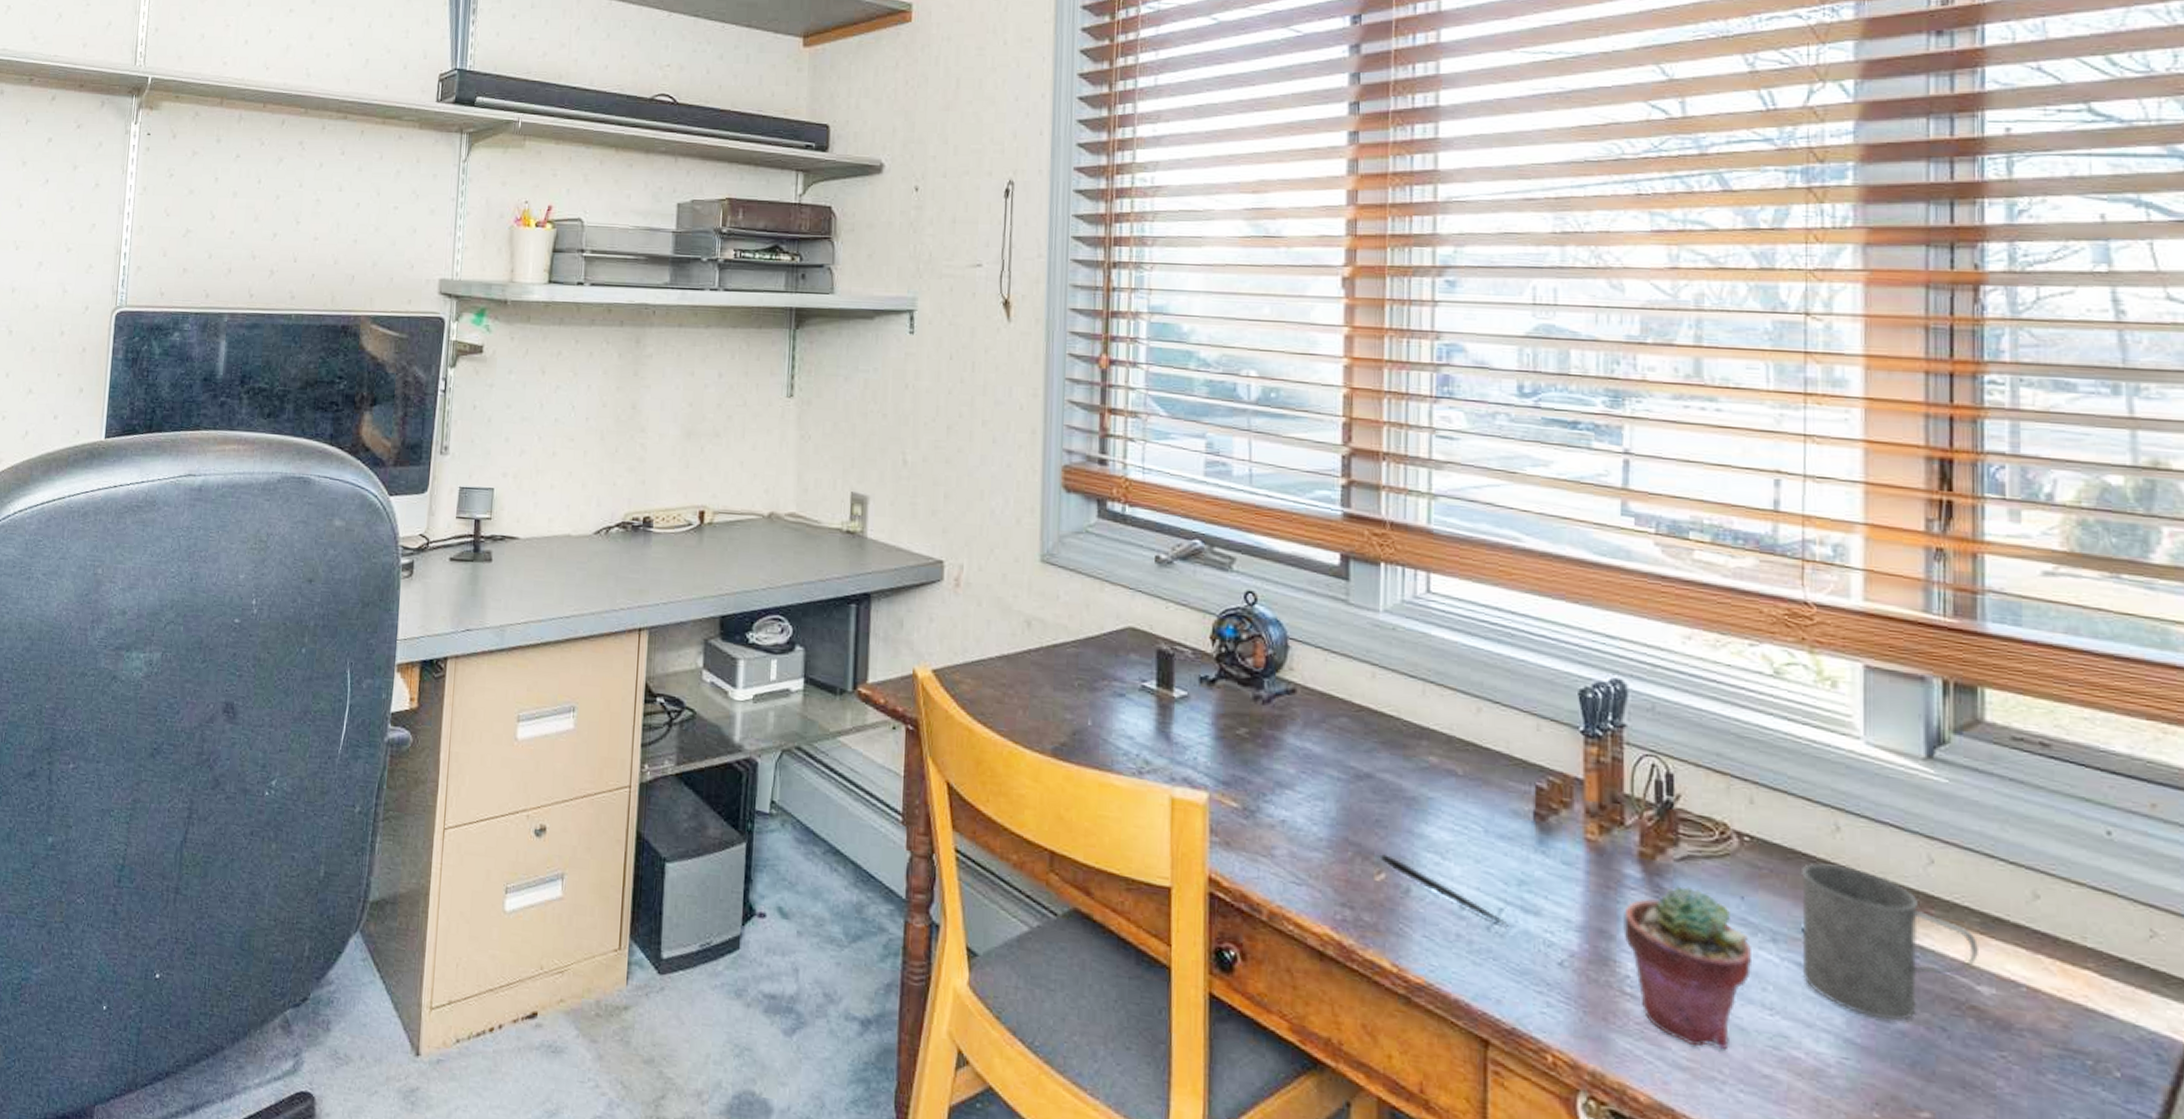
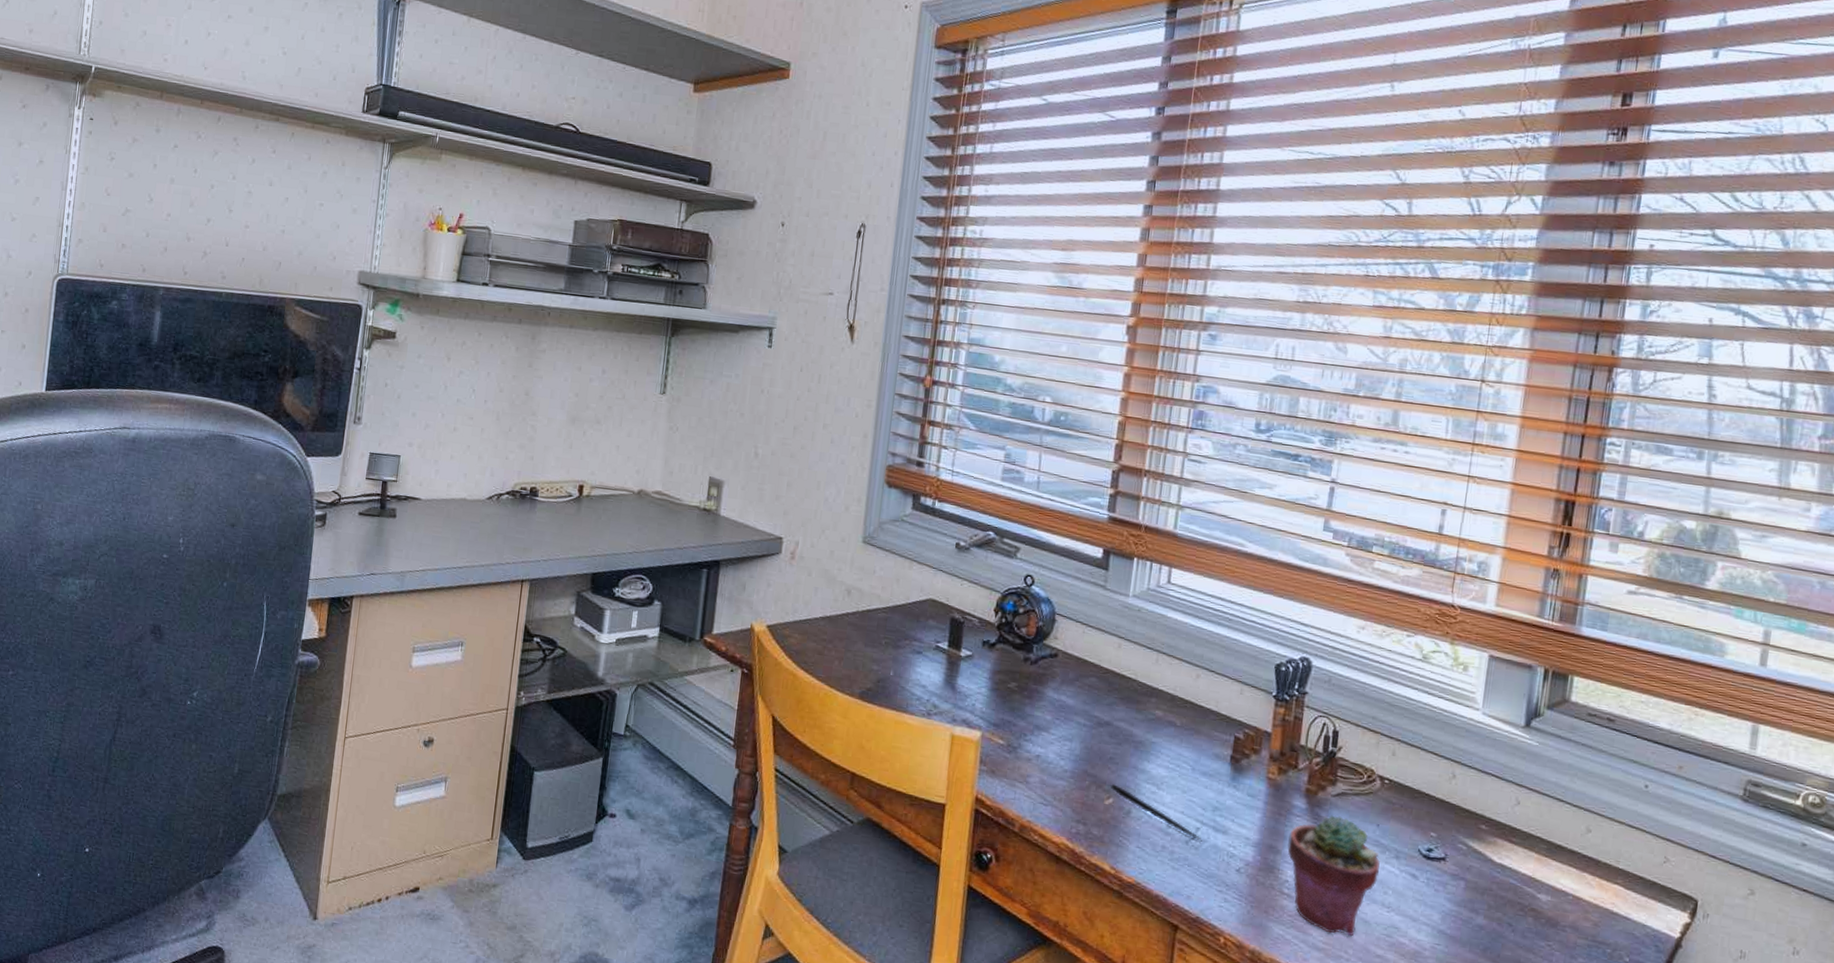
mug: present [1800,863,1978,1022] -> none [1415,801,1543,919]

